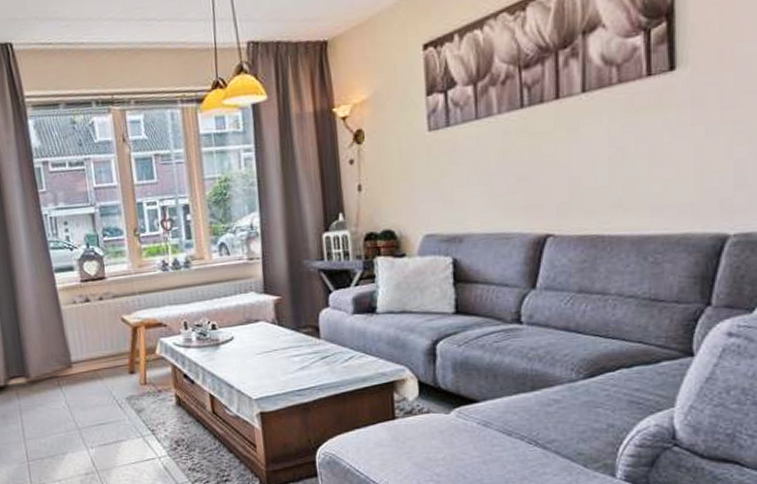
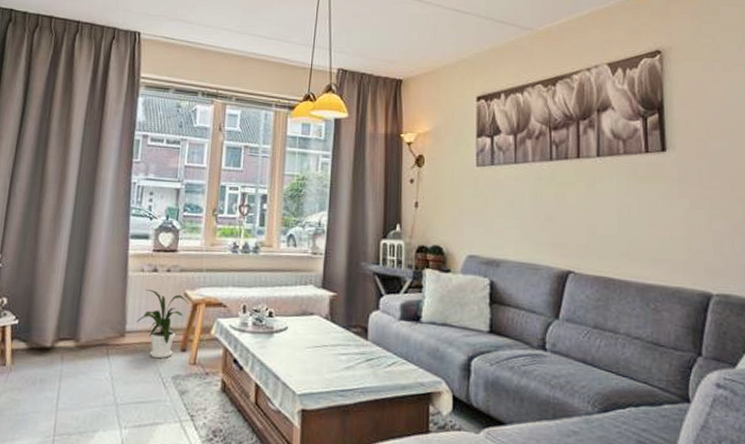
house plant: none [79,320,129,384] -> present [136,290,189,359]

